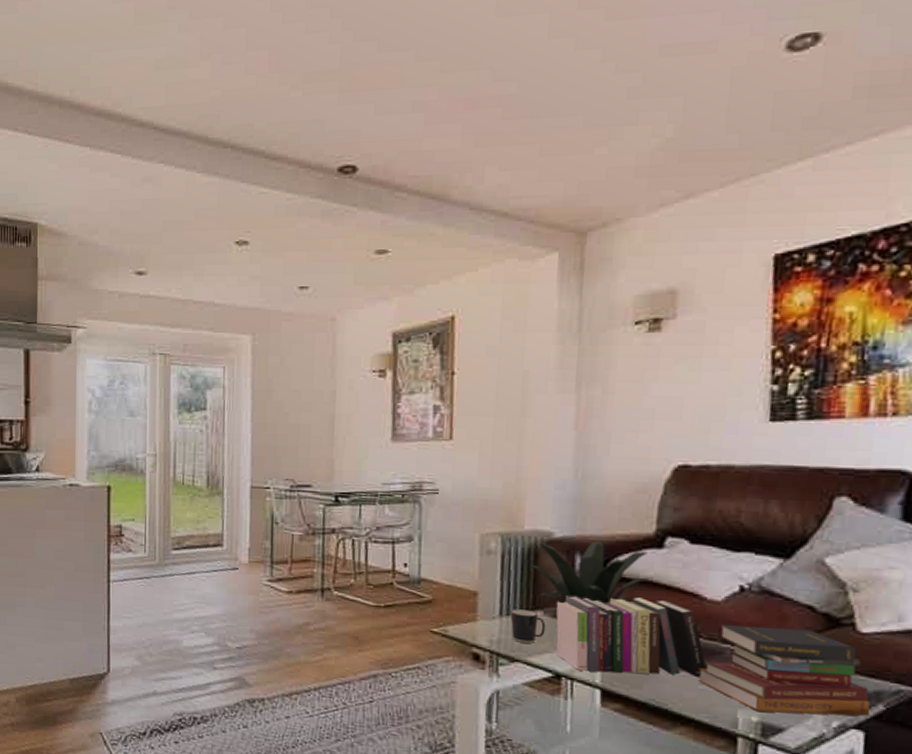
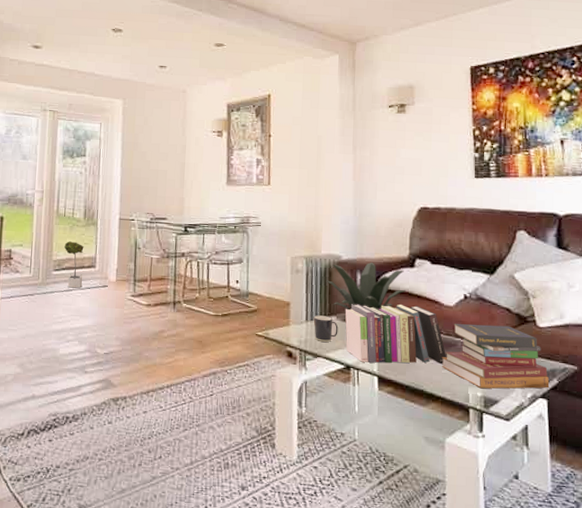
potted tree: none [184,514,208,571] -> present [64,241,84,288]

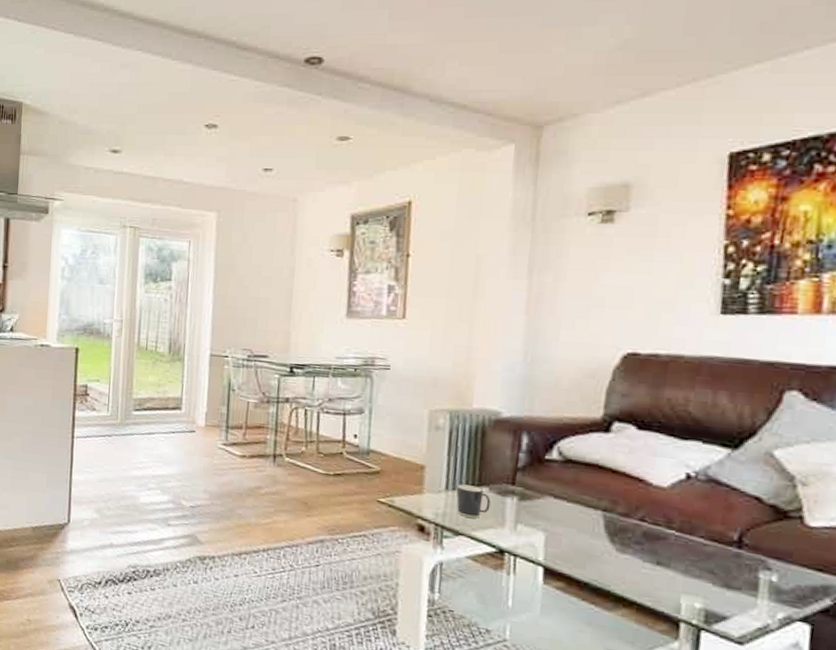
potted tree: present [64,241,84,288] -> none [146,378,168,432]
plant: present [326,262,407,311] -> none [477,421,596,485]
books: present [345,303,447,364] -> none [500,473,651,561]
books: present [441,323,550,389] -> none [642,510,817,610]

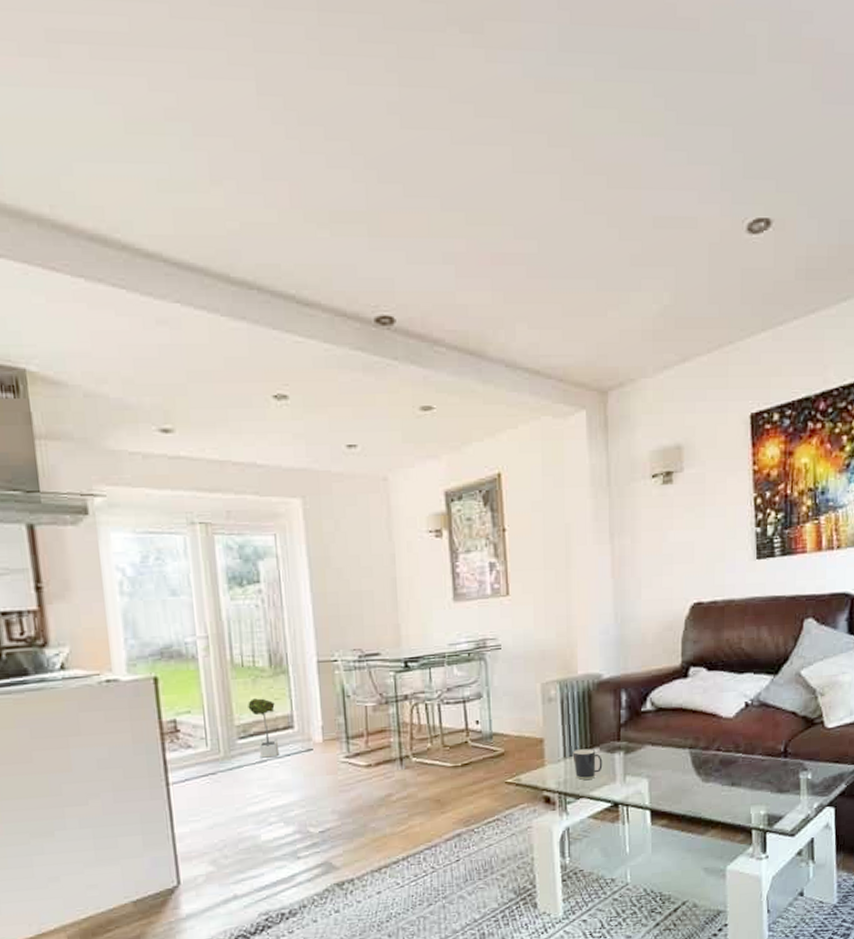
potted tree: none [146,378,168,432] -> present [248,698,280,758]

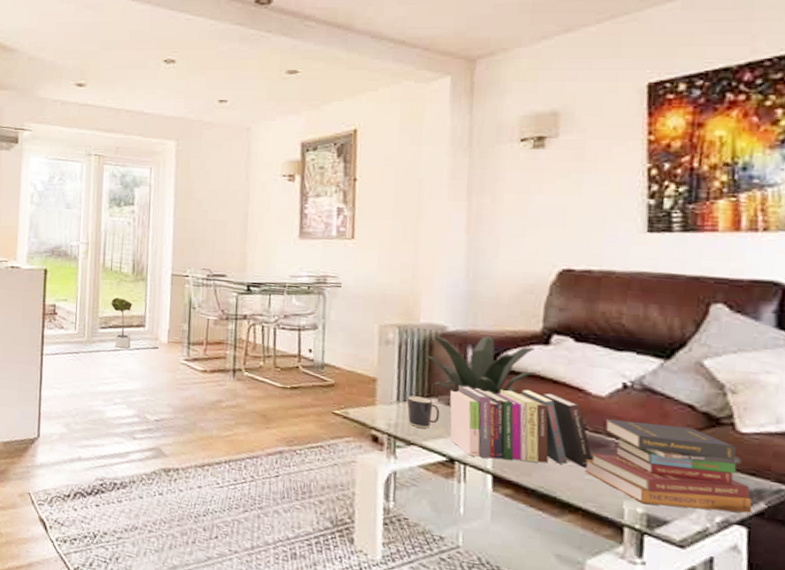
plant: none [585,677,680,739] -> present [425,335,537,395]
books: none [609,722,727,796] -> present [449,385,593,468]
books: none [721,731,837,806] -> present [585,419,753,514]

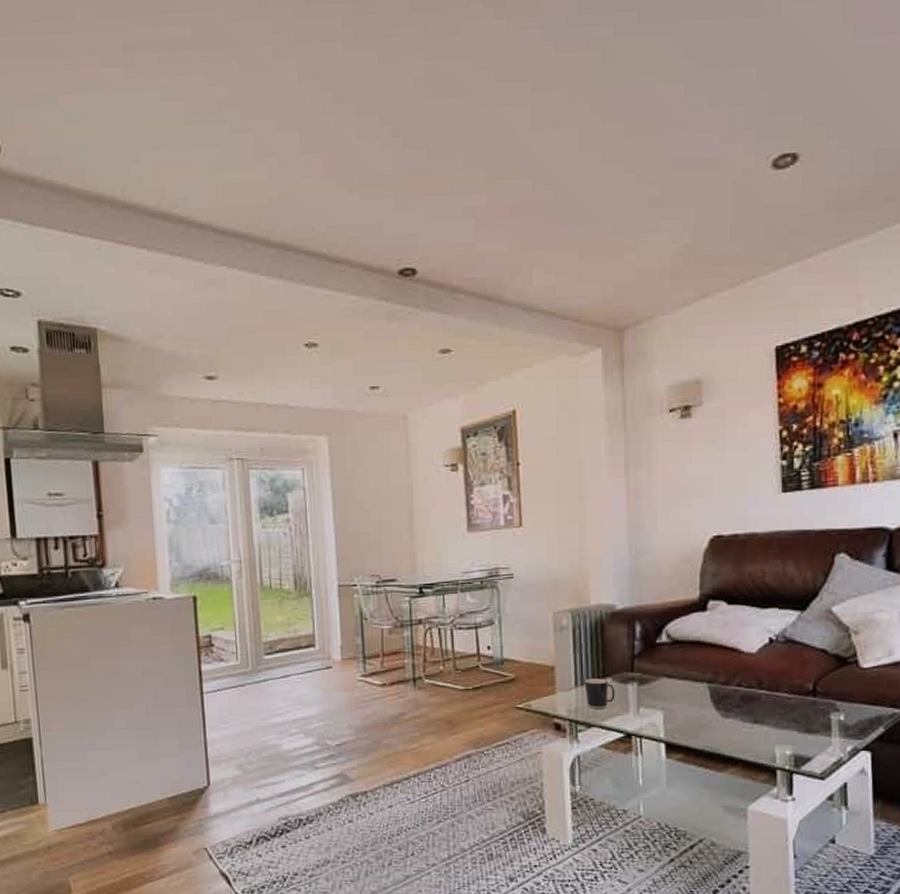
potted tree: present [111,297,132,349] -> none [274,618,302,673]
plant: present [425,335,537,395] -> none [597,608,698,670]
books: present [449,385,593,468] -> none [622,656,749,728]
books: present [585,419,753,514] -> none [742,670,874,746]

